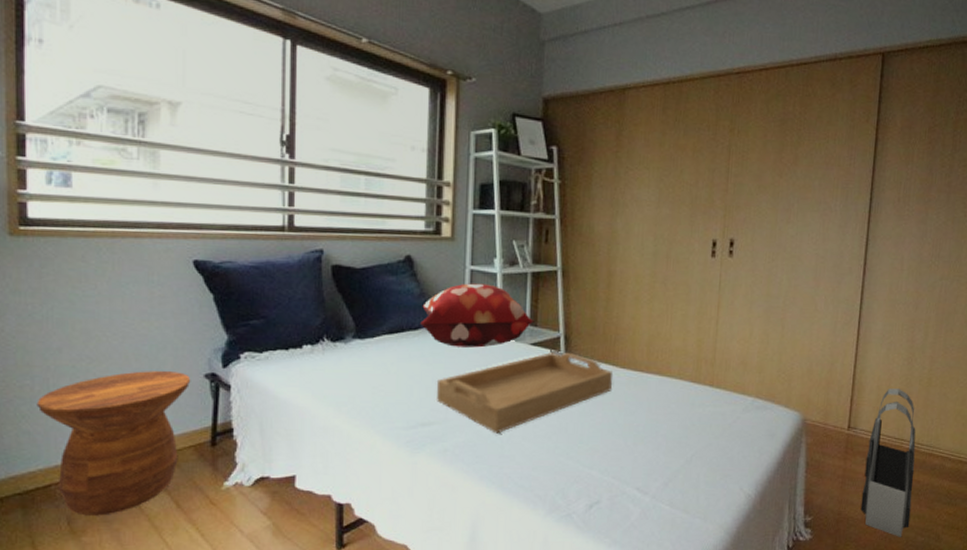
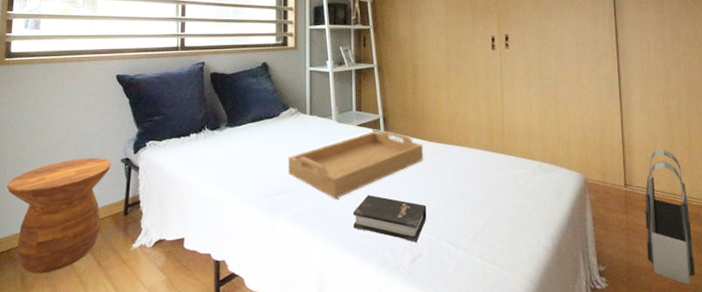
decorative pillow: present [420,283,534,348] -> none [274,80,359,130]
hardback book: none [518,430,611,486] -> present [353,195,427,242]

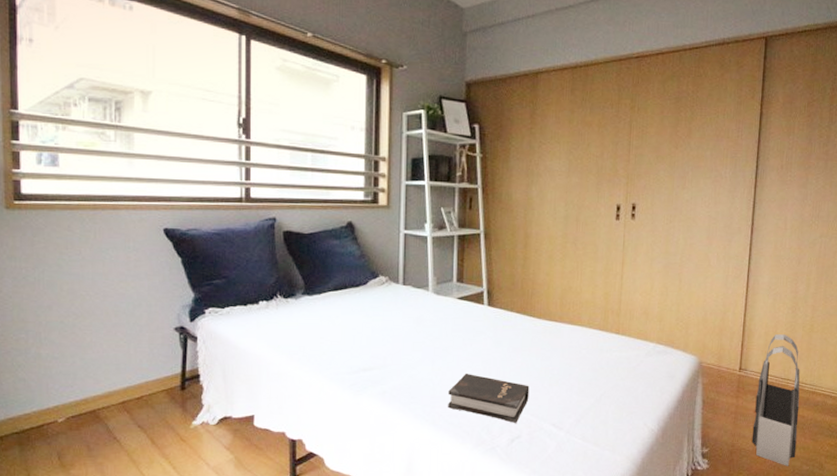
side table: present [7,158,112,274] -> none [30,325,163,451]
serving tray: present [287,130,424,199] -> none [375,305,531,377]

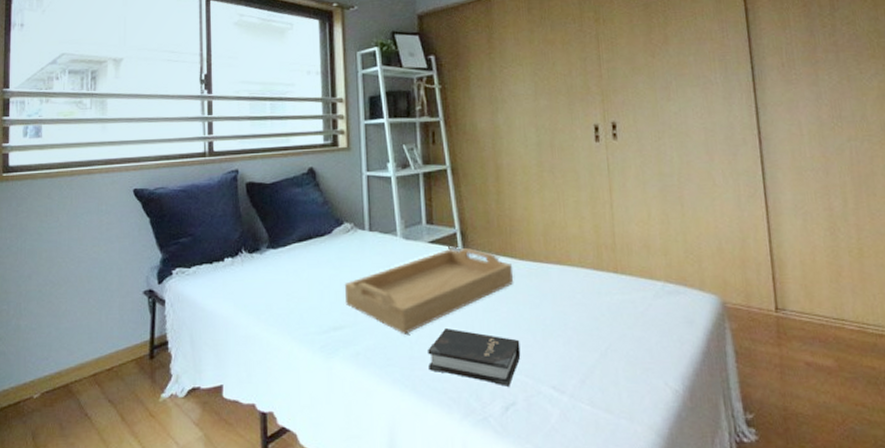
serving tray: none [375,305,531,377] -> present [344,247,514,334]
body armor vest: present [751,334,800,466] -> none [803,262,875,436]

